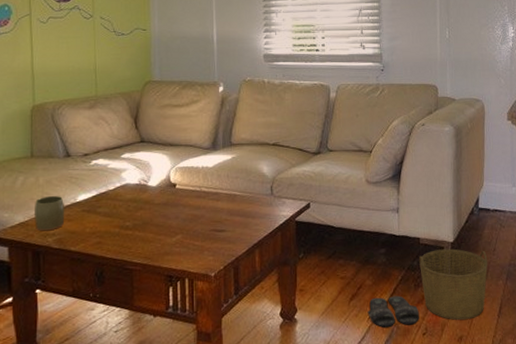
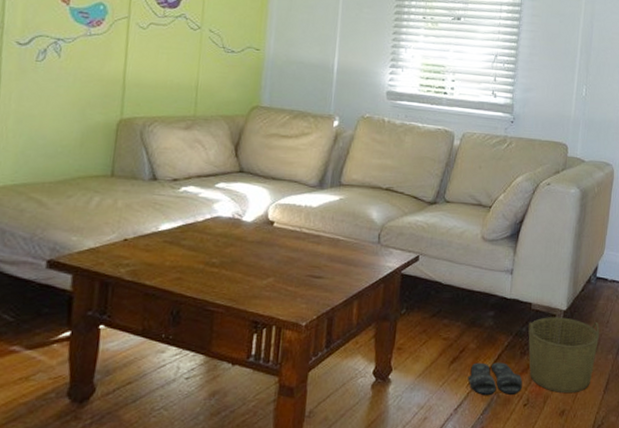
mug: present [33,195,65,231] -> none [107,221,145,261]

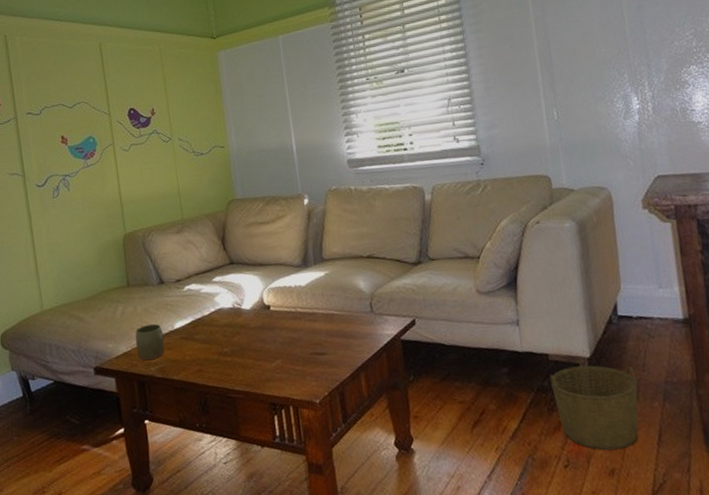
mug: none [107,221,145,261] -> present [135,323,165,361]
slippers: present [467,362,523,395] -> none [494,421,558,459]

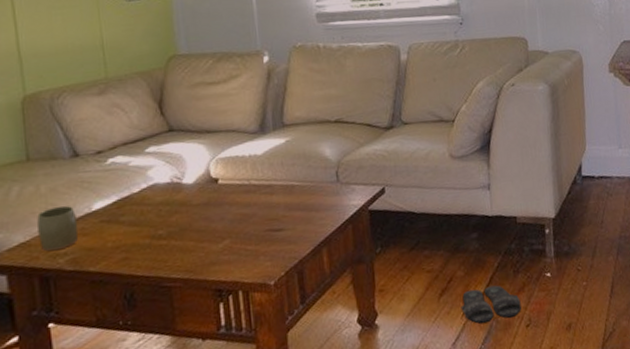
slippers: none [494,421,558,459] -> present [461,285,521,324]
basket: present [549,365,639,451] -> none [516,224,596,307]

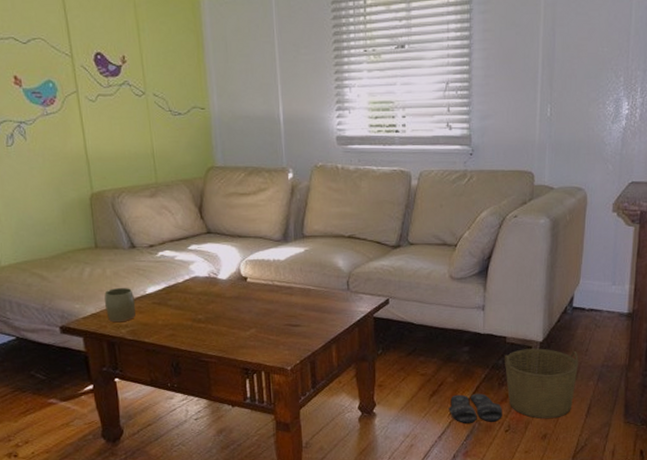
basket: none [516,224,596,307] -> present [504,348,579,419]

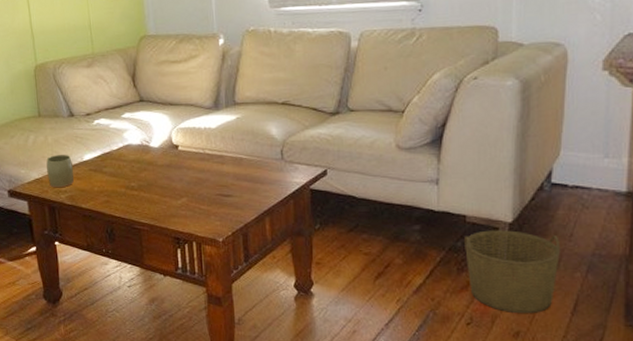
slippers: present [448,393,502,423] -> none [396,278,463,312]

